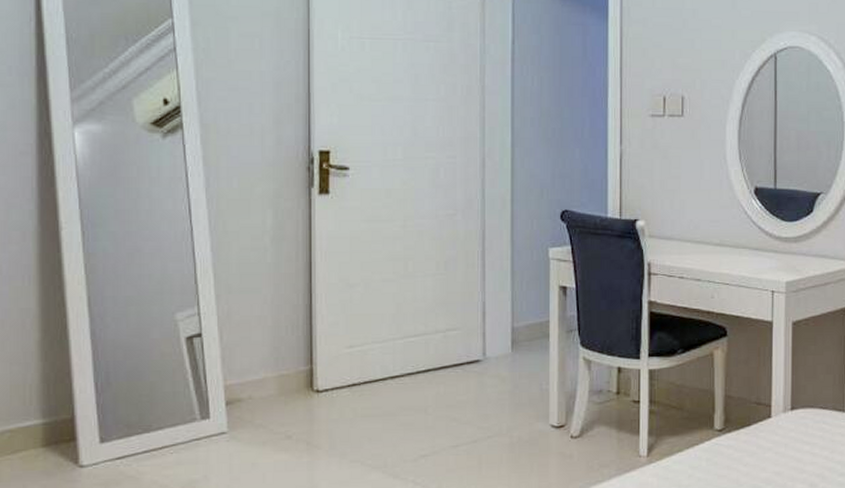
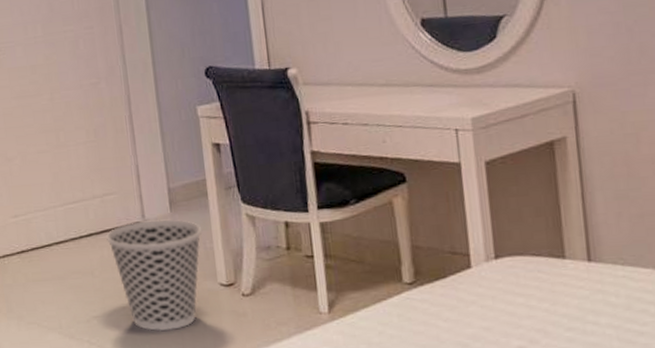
wastebasket: none [444,358,540,472] -> present [106,219,203,332]

